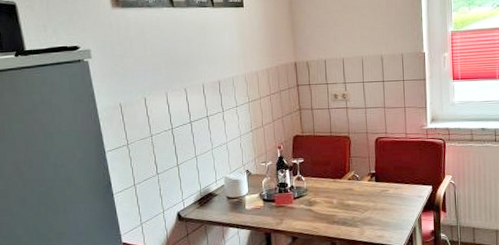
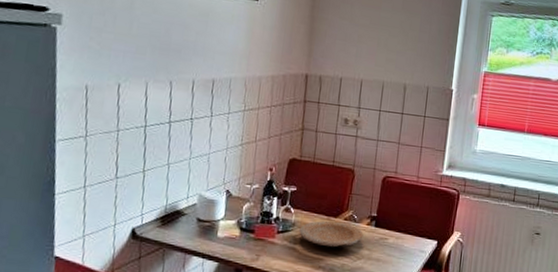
plate: none [312,182,367,205] -> present [299,220,364,248]

